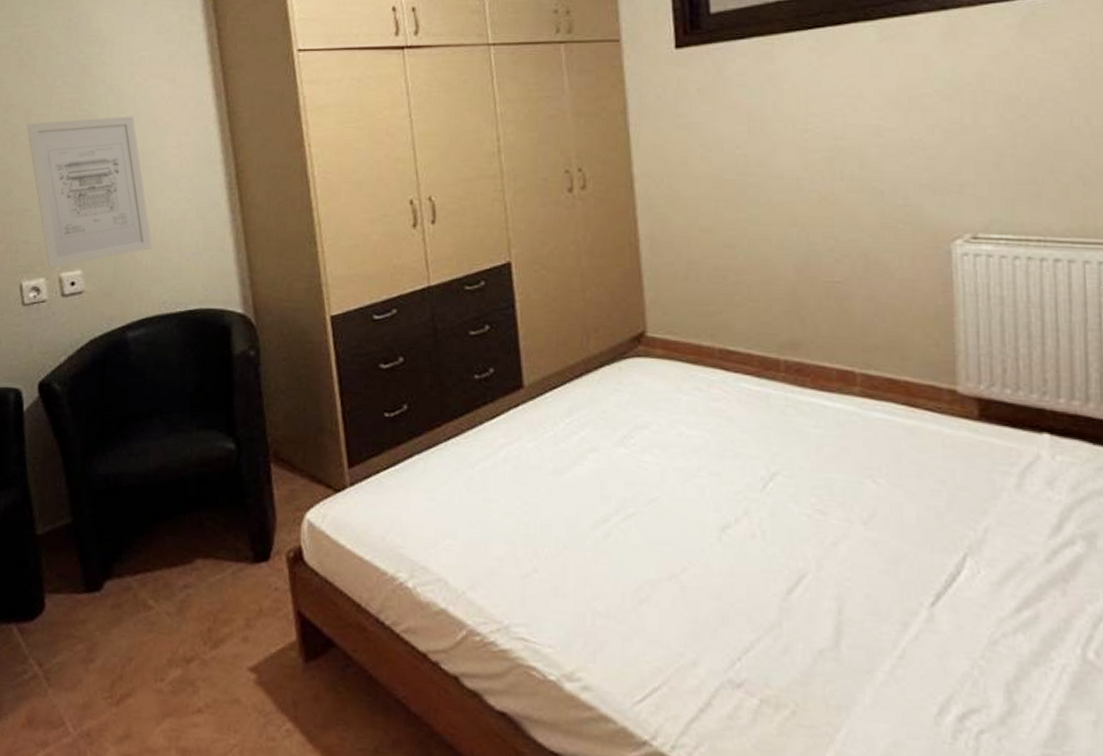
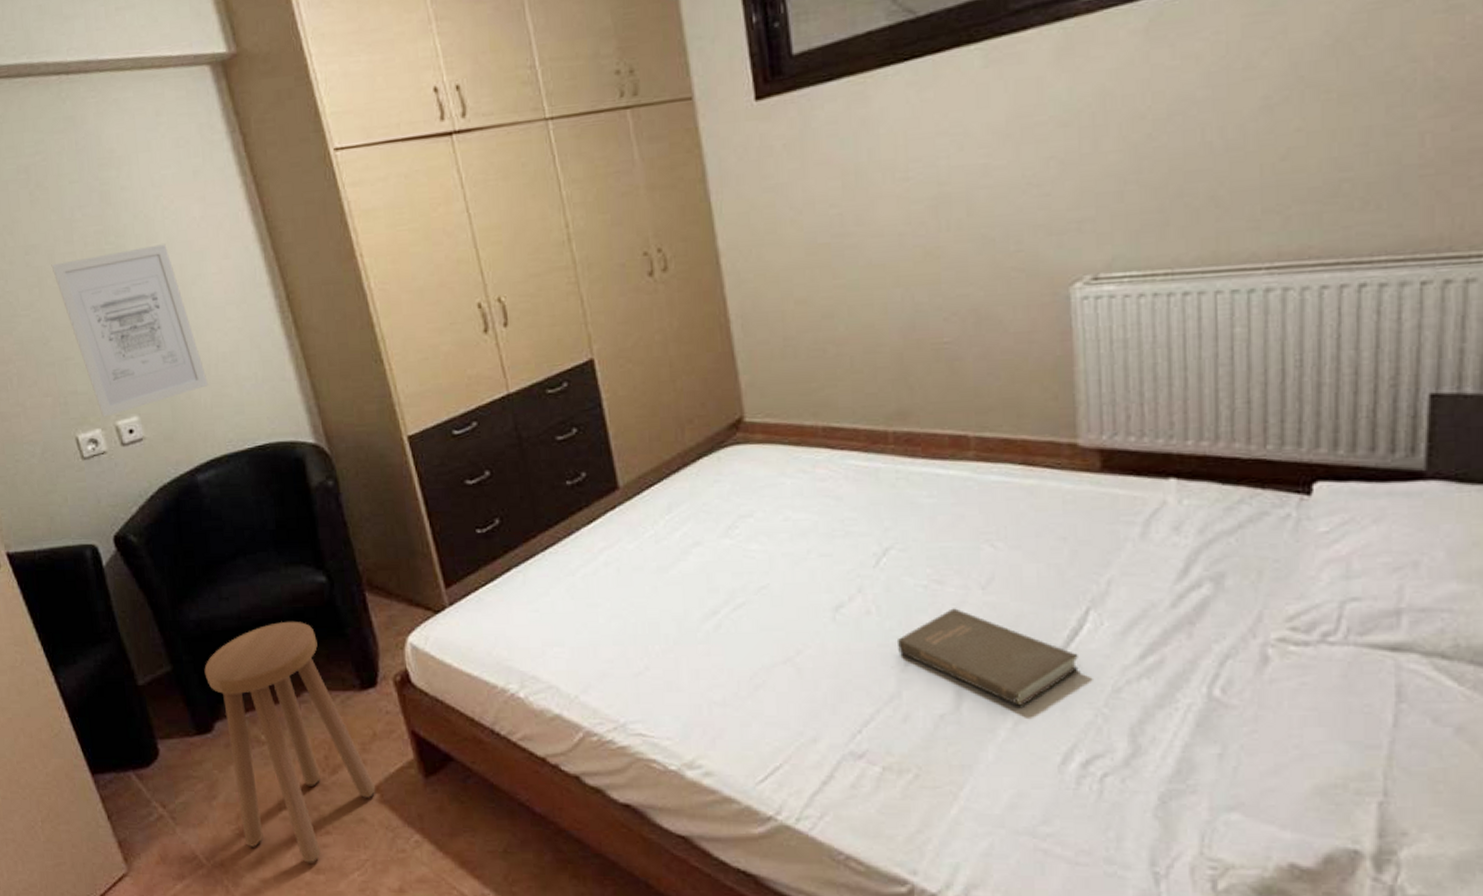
stool: none [103,485,255,743] -> present [204,622,376,863]
book: none [779,540,956,650] -> present [896,608,1079,707]

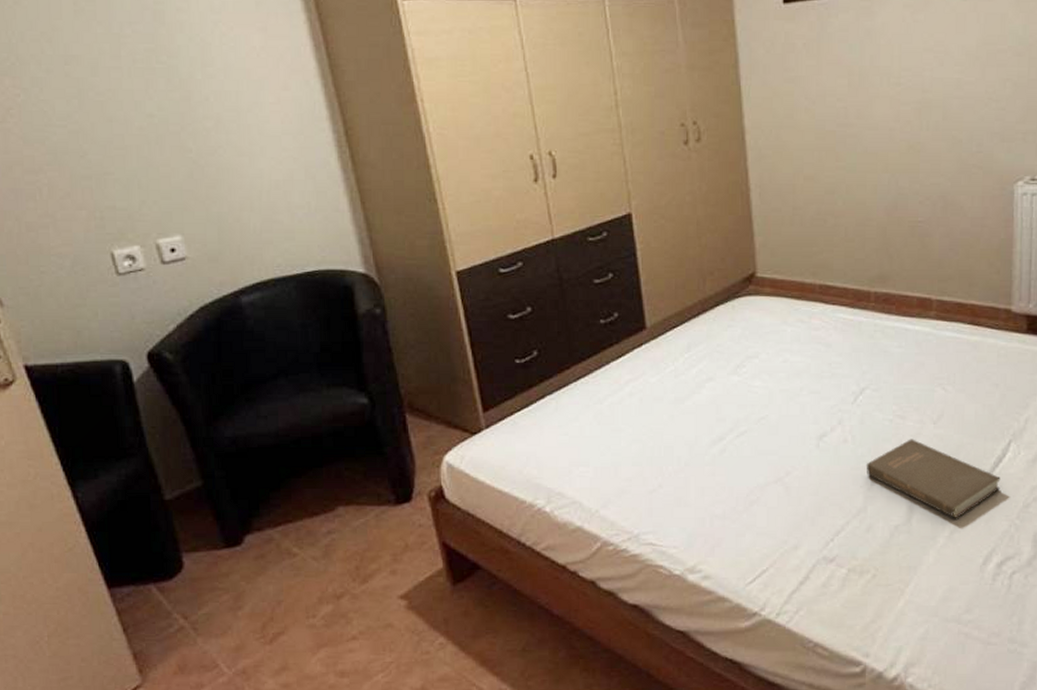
wall art: present [51,244,208,417] -> none [94,69,259,234]
stool: present [204,622,376,863] -> none [237,440,405,667]

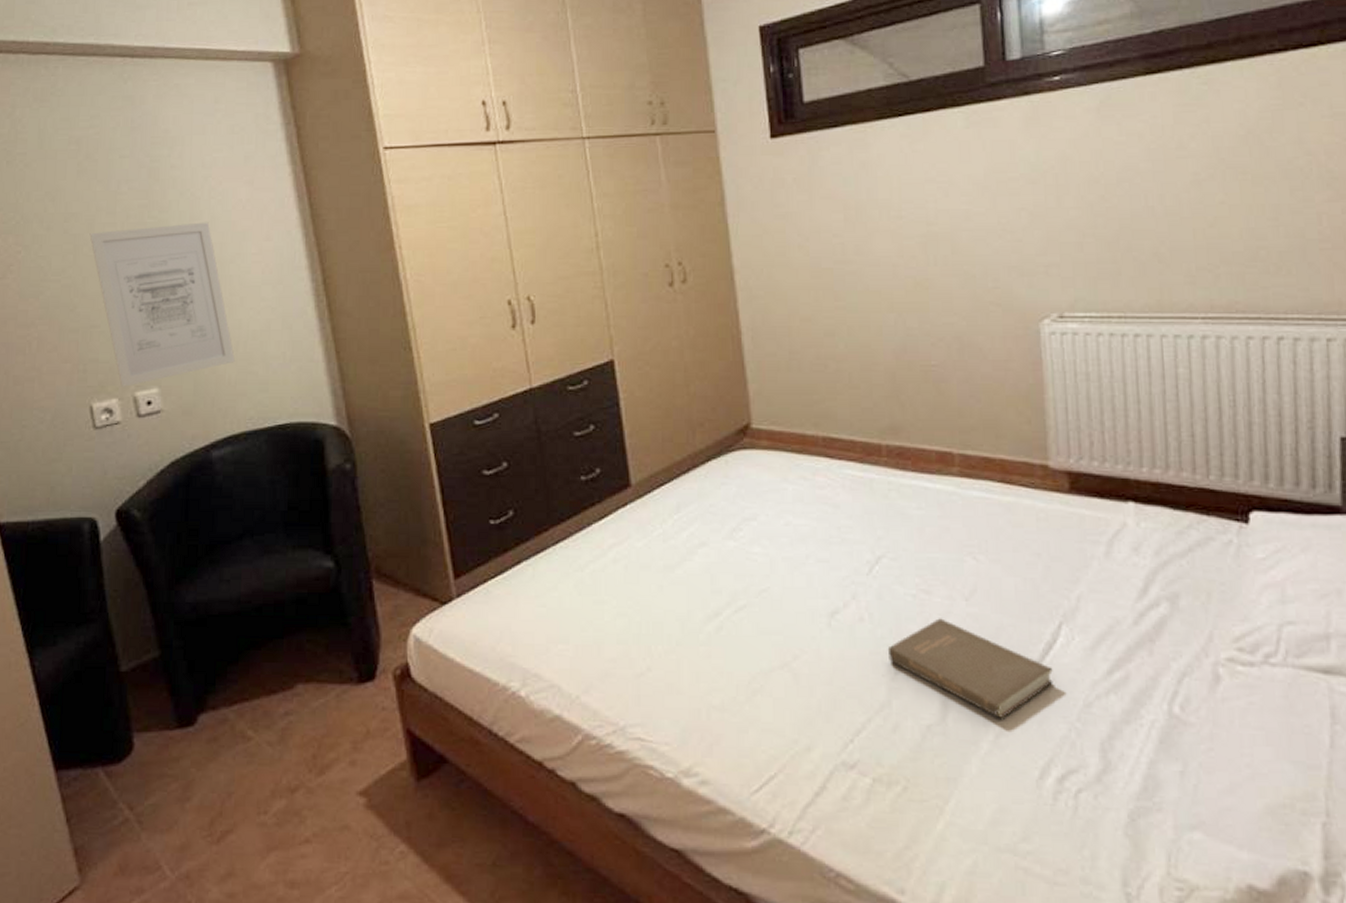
wall art: none [94,69,259,234] -> present [89,222,235,387]

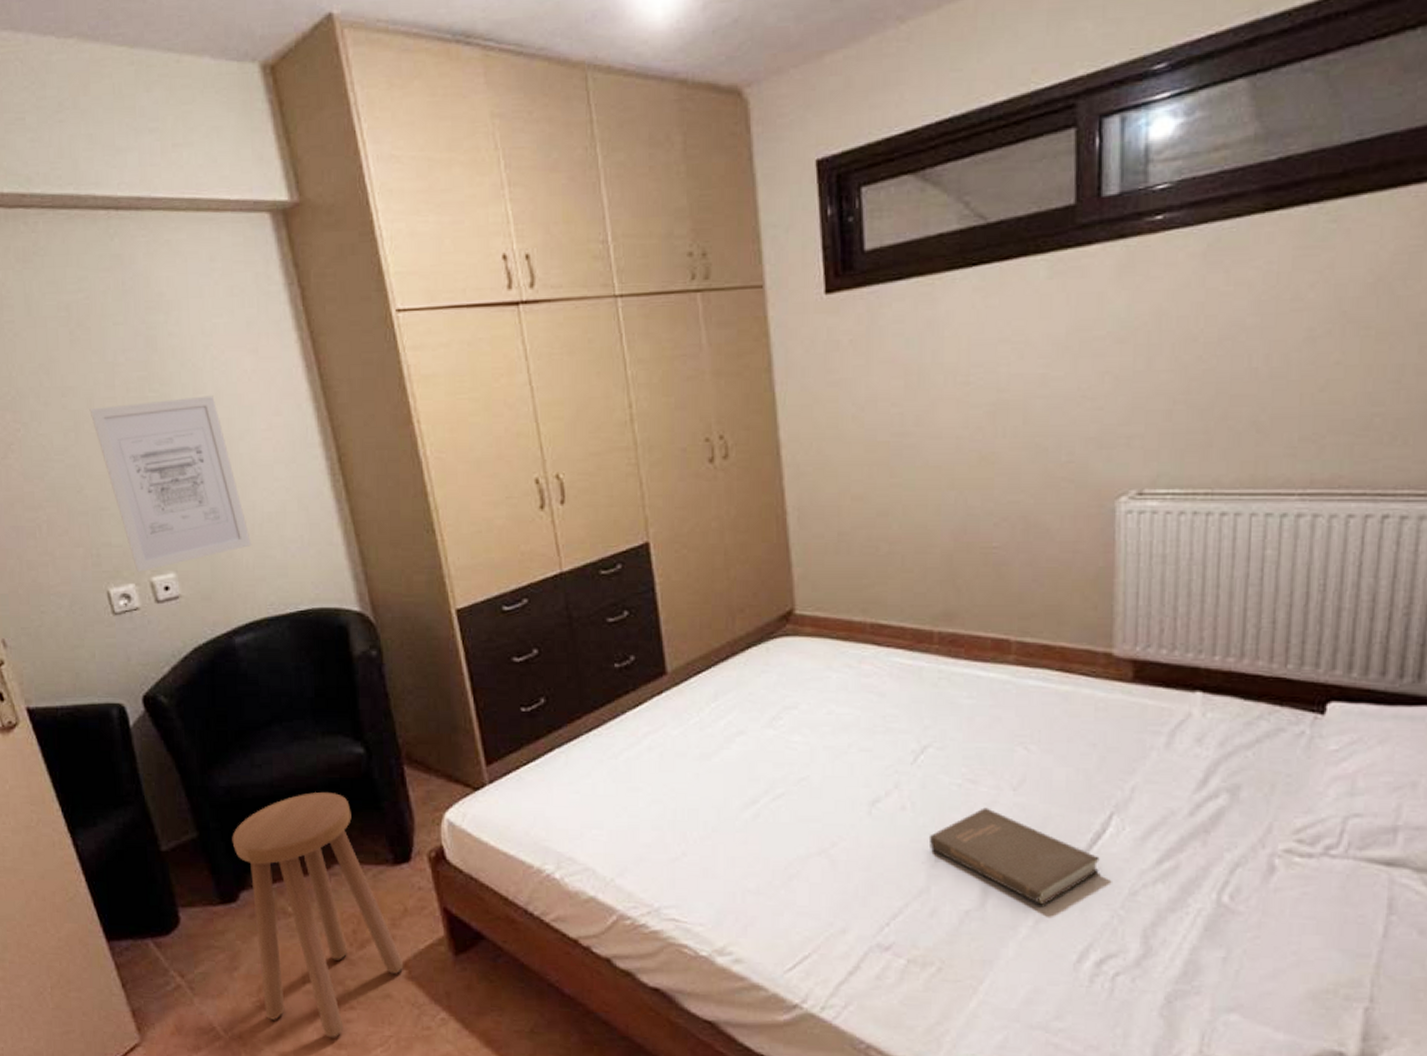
stool: none [194,608,364,876] -> present [232,792,404,1038]

